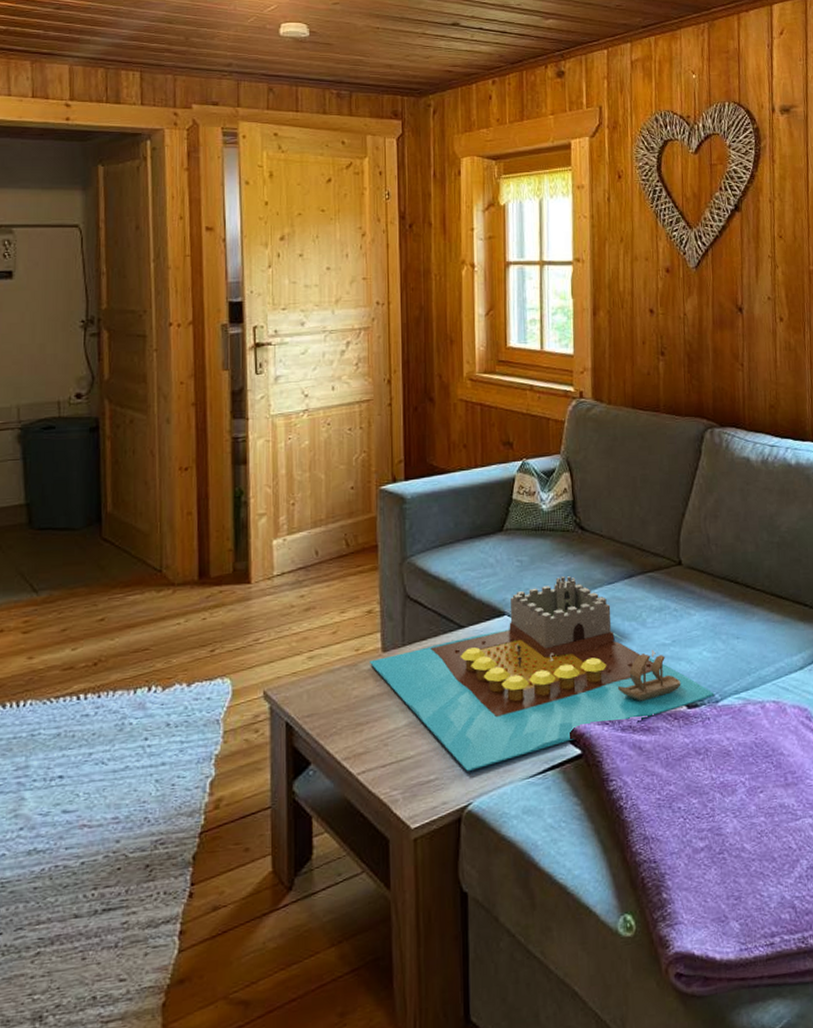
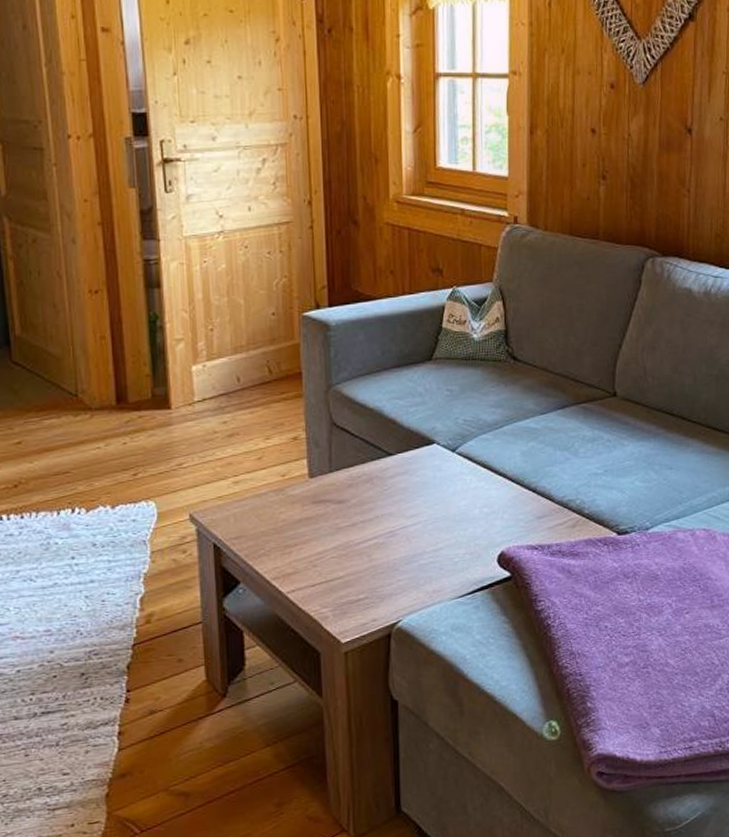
board game: present [370,576,714,771] -> none [297,406,645,591]

